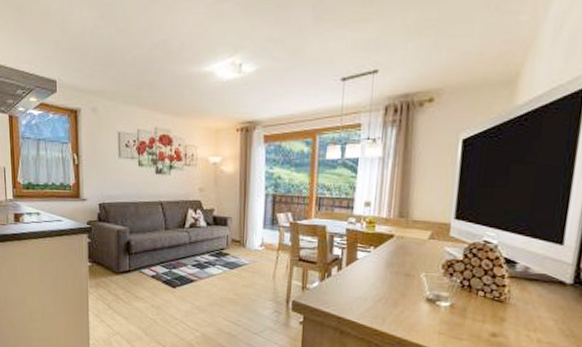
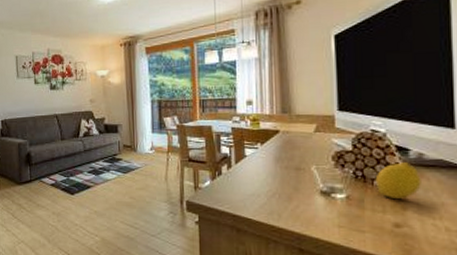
fruit: none [480,275,524,310] -> present [375,162,421,198]

